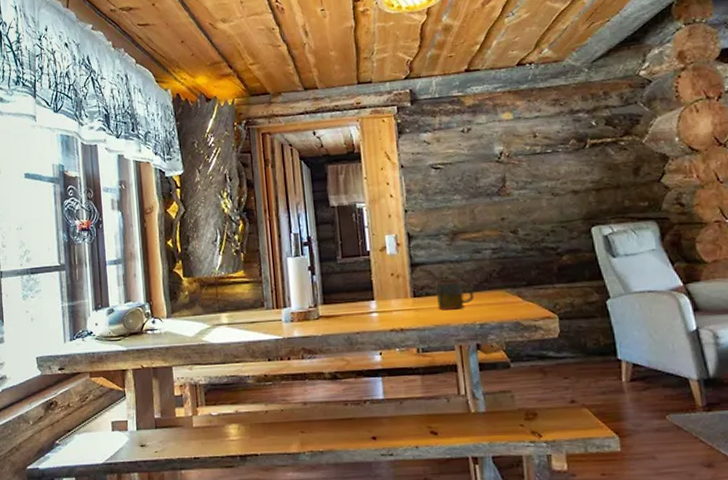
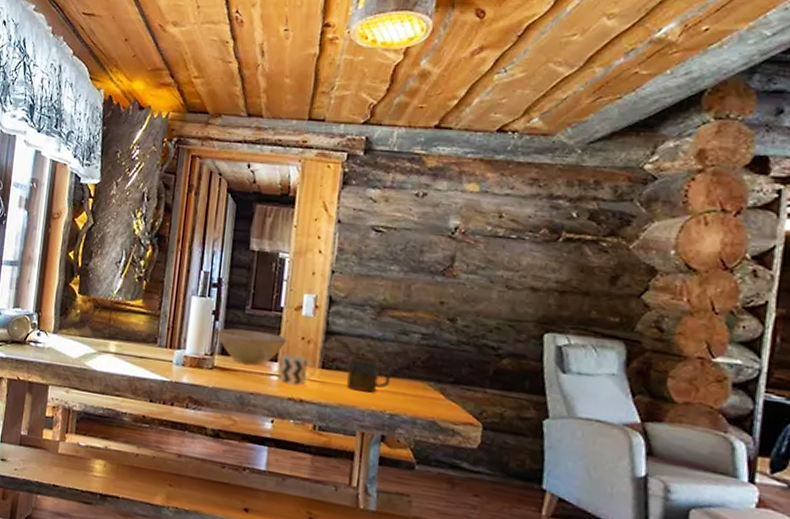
bowl: none [316,276,379,309] -> present [217,328,287,366]
cup: none [375,291,409,319] -> present [277,354,316,388]

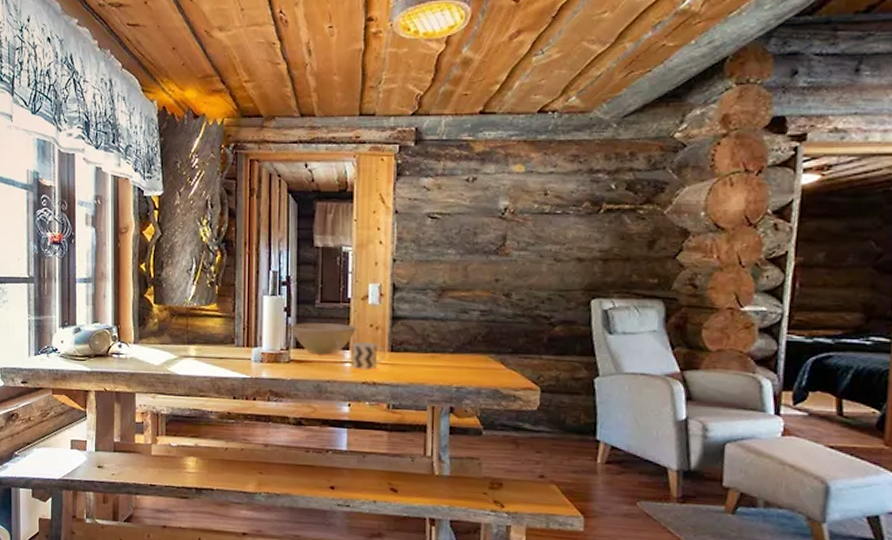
mug: present [346,355,392,393] -> none [414,336,455,369]

